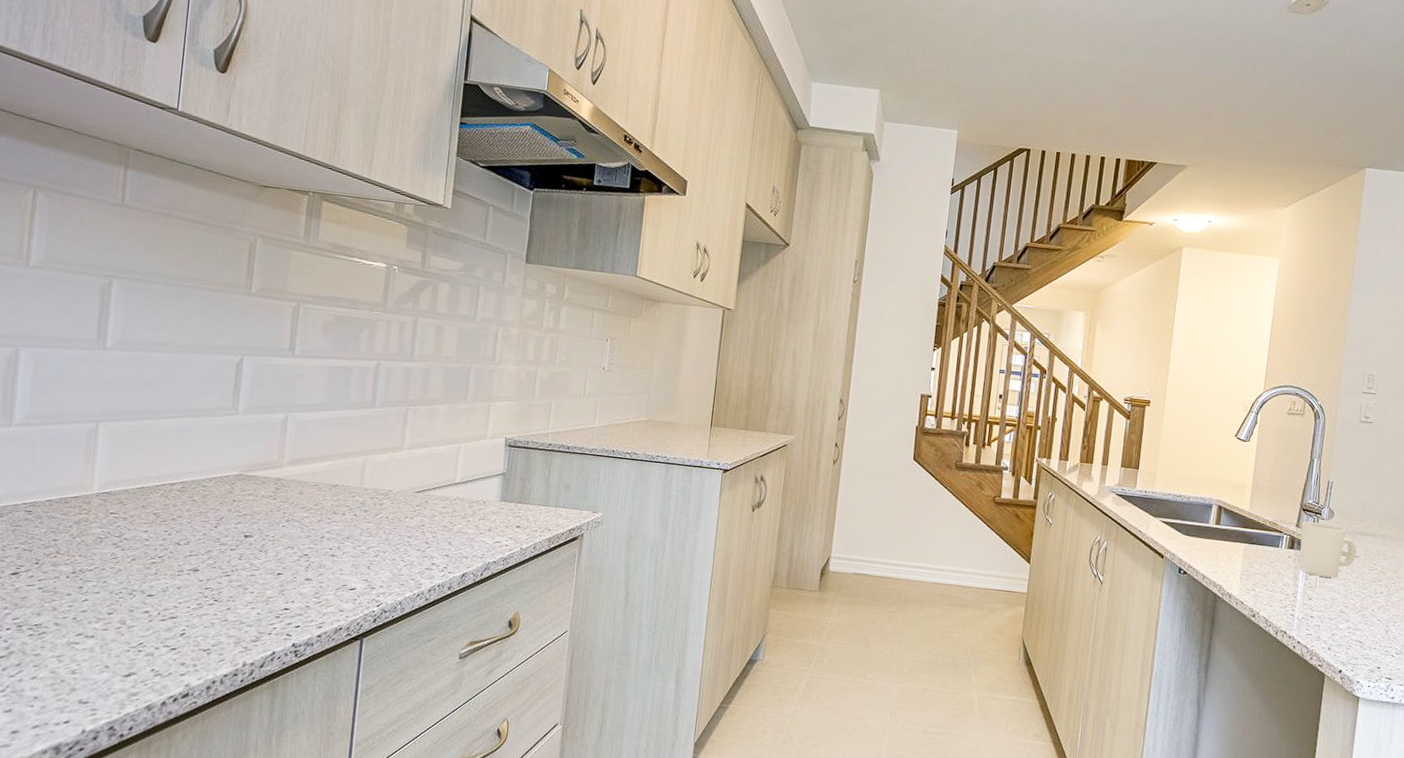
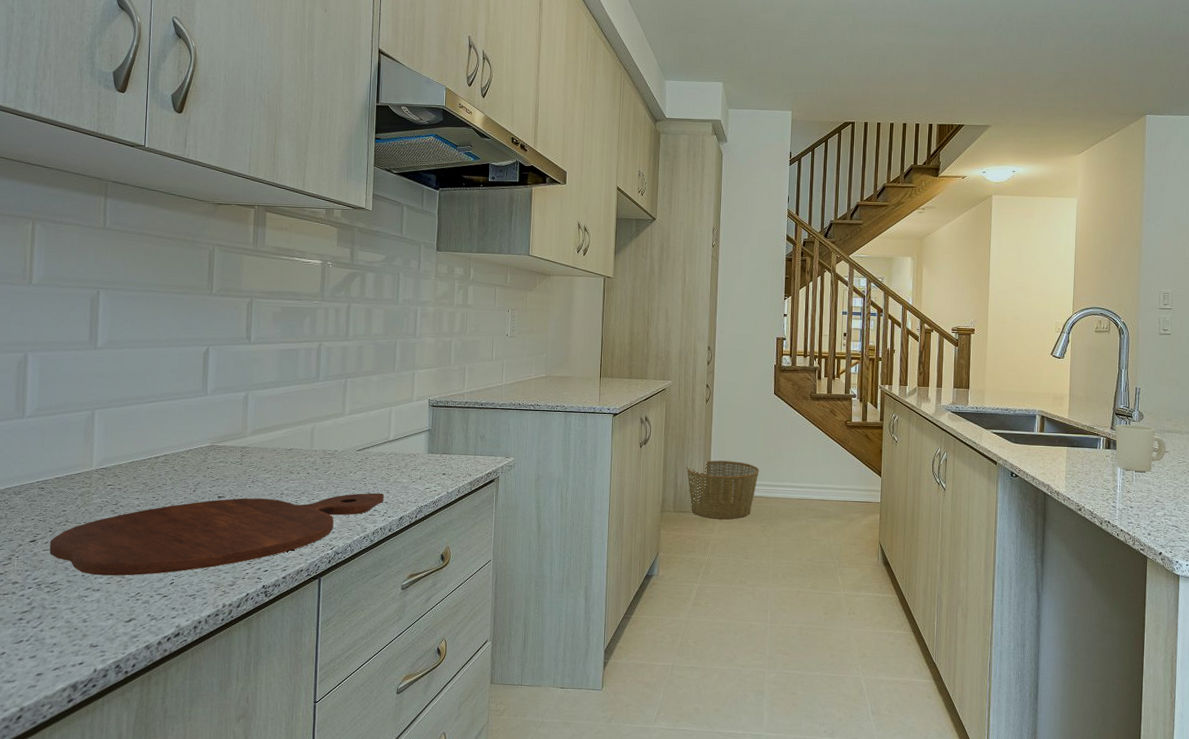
cutting board: none [34,539,445,622] -> present [49,492,384,576]
basket: none [805,531,890,602] -> present [687,460,759,520]

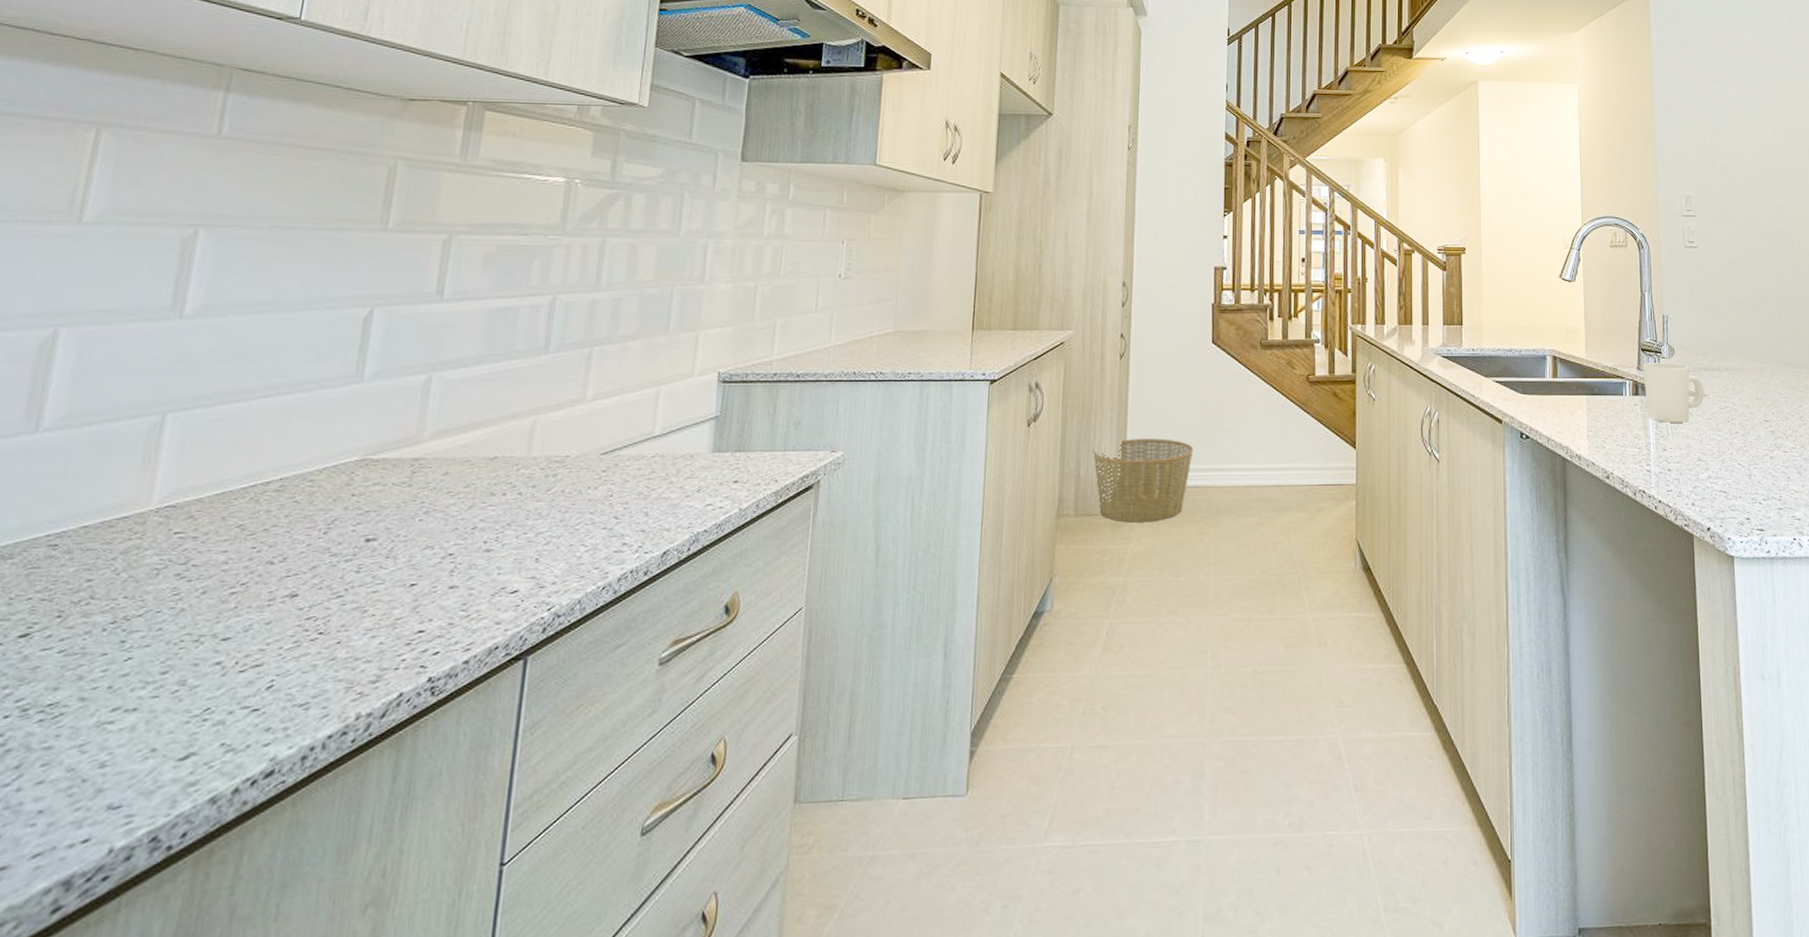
cutting board: present [49,492,384,576] -> none [52,516,640,685]

